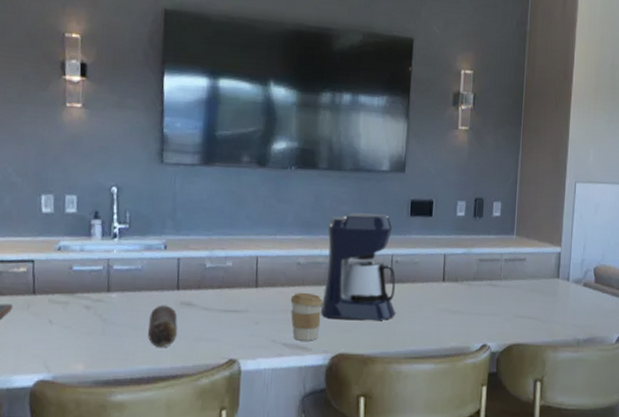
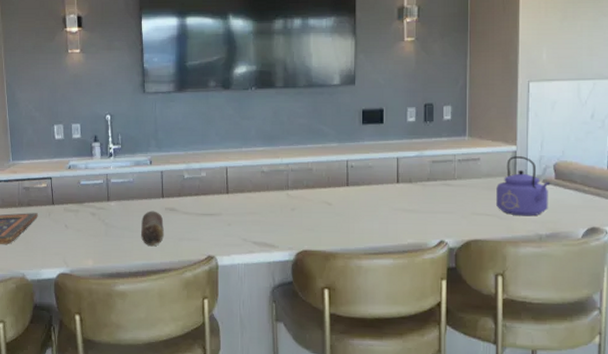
coffee cup: present [290,292,323,341] -> none [257,197,286,240]
coffee maker: present [321,213,396,321] -> none [285,124,353,221]
kettle: none [539,258,590,320] -> present [496,156,551,217]

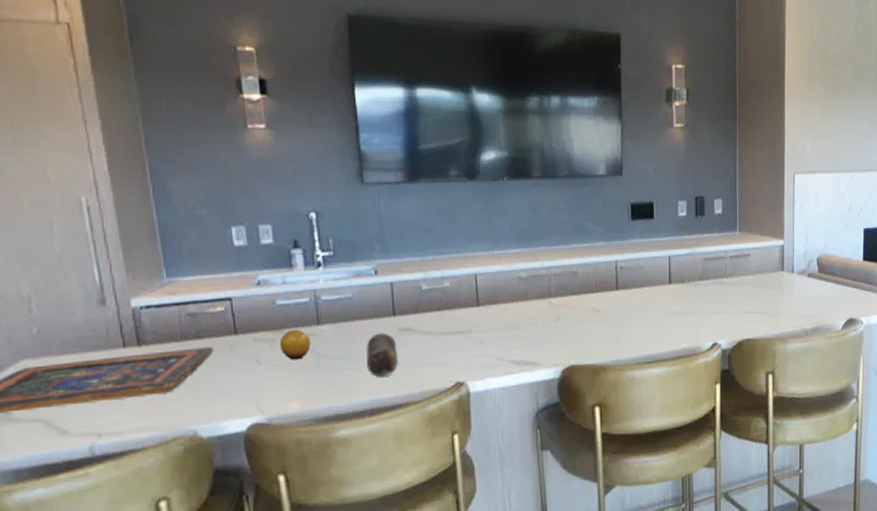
fruit: none [81,204,103,227] -> present [279,329,312,360]
kettle: present [496,156,551,217] -> none [766,251,815,312]

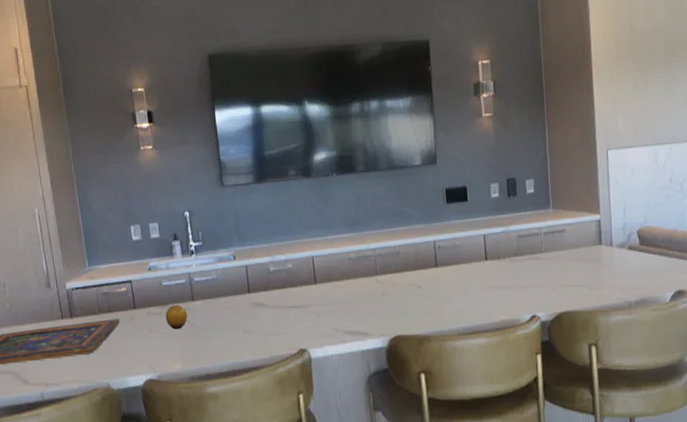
candle: present [366,333,398,378] -> none [229,307,253,345]

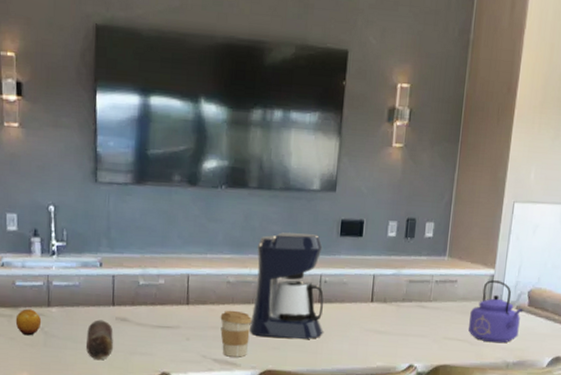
candle: none [229,307,253,345] -> present [86,319,113,360]
coffee cup: none [346,284,376,328] -> present [220,310,252,357]
coffee maker: none [372,205,444,305] -> present [250,232,324,339]
kettle: none [583,224,636,285] -> present [468,280,523,344]

